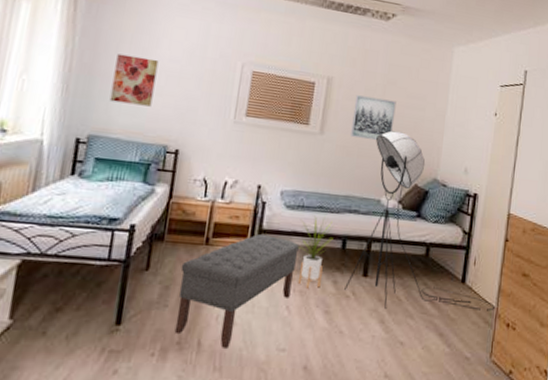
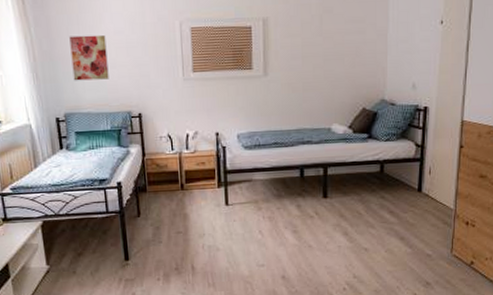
bench: present [174,234,299,348] -> none [165,174,262,269]
house plant: present [297,216,333,289] -> none [261,151,291,215]
floor lamp: present [344,130,495,311] -> none [308,59,453,223]
wall art: present [351,95,397,141] -> none [293,29,335,73]

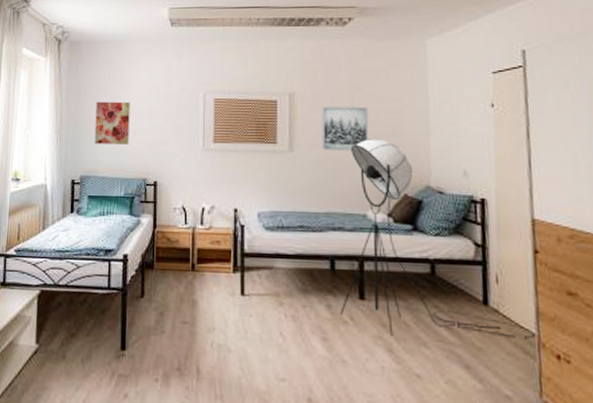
wall art: none [293,29,335,73] -> present [321,107,369,152]
floor lamp: none [308,59,453,223] -> present [340,139,535,339]

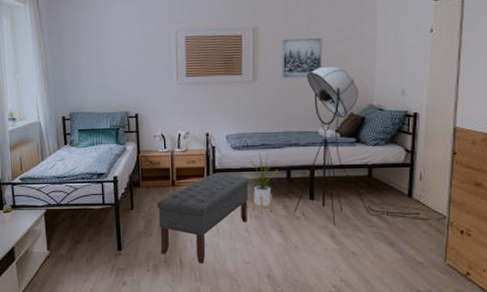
wall art: present [94,101,130,145] -> none [77,43,110,84]
bench: none [172,258,284,376] -> present [157,173,249,263]
house plant: none [284,236,320,314] -> present [249,153,278,214]

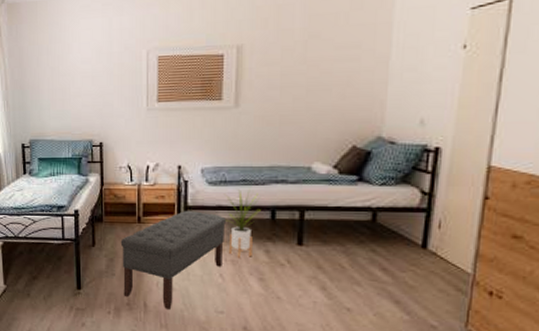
wall art: present [281,37,323,79] -> none [270,56,322,105]
floor lamp: present [294,66,446,225] -> none [278,90,470,278]

